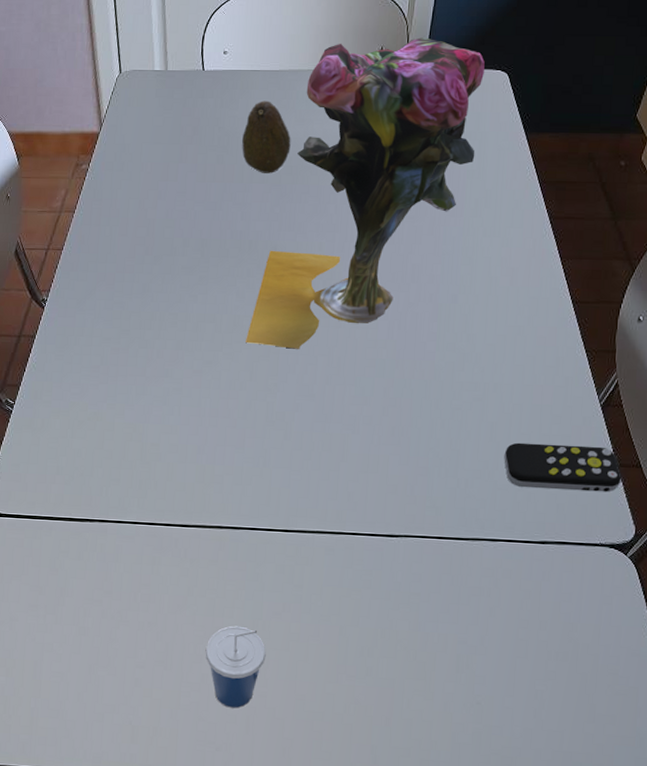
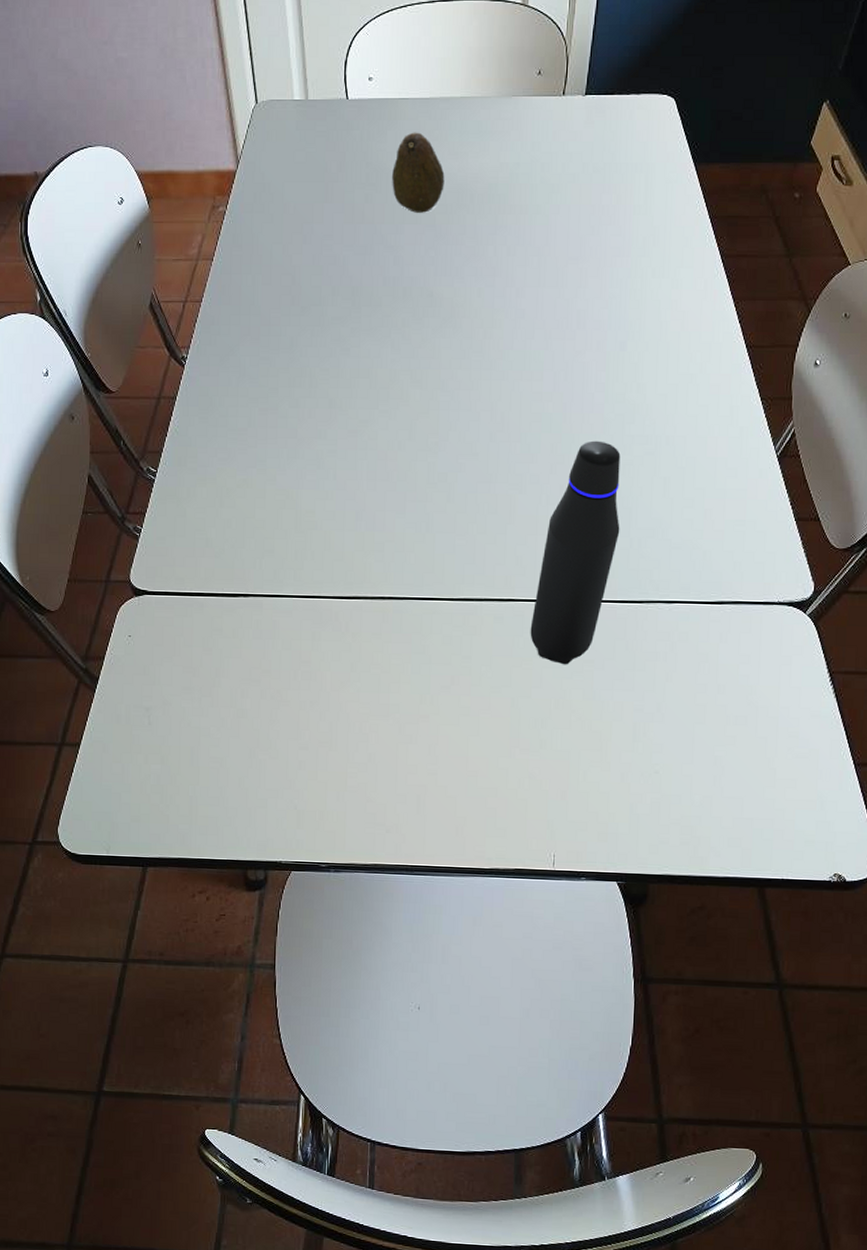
cup: present [205,625,266,709] -> none [371,701,435,789]
vase: present [246,37,485,349] -> none [403,59,650,405]
water bottle: none [359,386,450,597] -> present [530,440,621,665]
remote control: present [504,442,622,492] -> none [678,498,799,548]

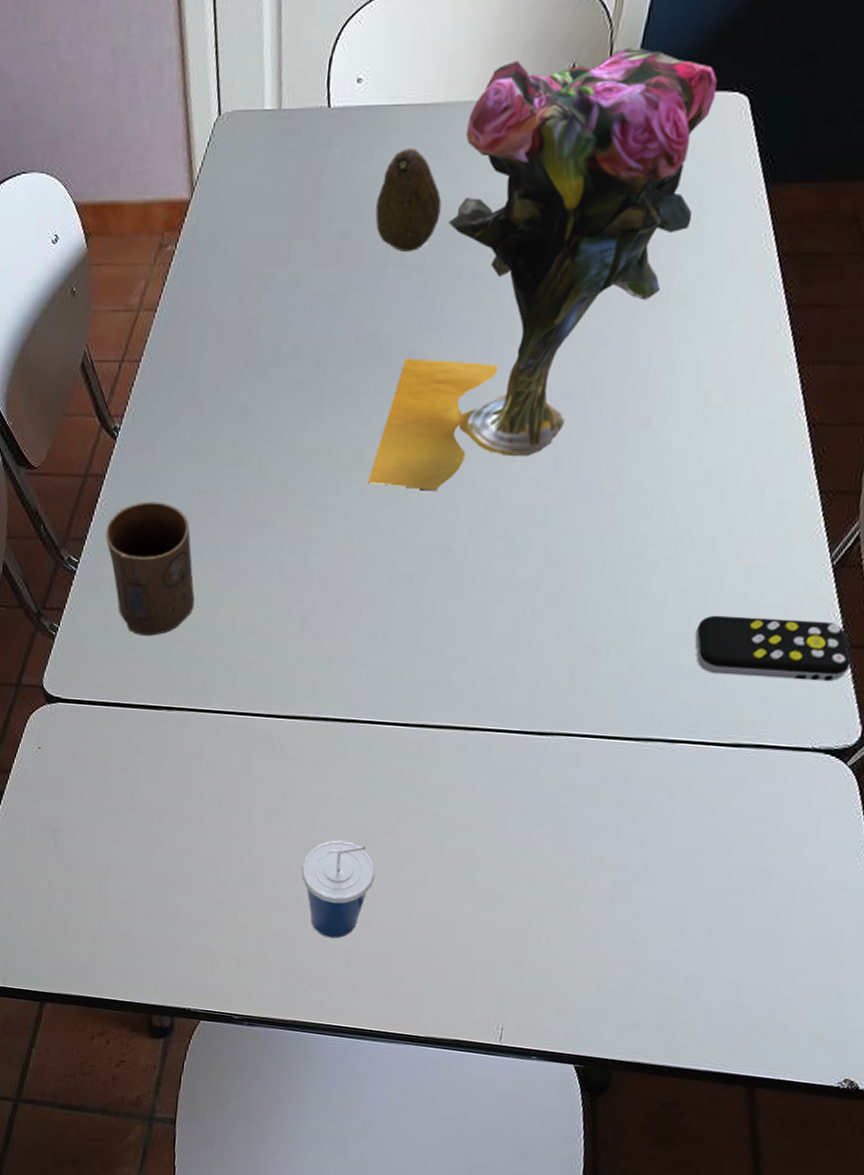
cup: none [179,418,262,533] -> present [105,501,195,636]
cup: none [371,701,435,789] -> present [301,840,375,940]
vase: none [403,59,650,405] -> present [368,47,717,491]
water bottle: present [530,440,621,665] -> none [497,539,630,810]
remote control: none [678,498,799,548] -> present [694,615,851,682]

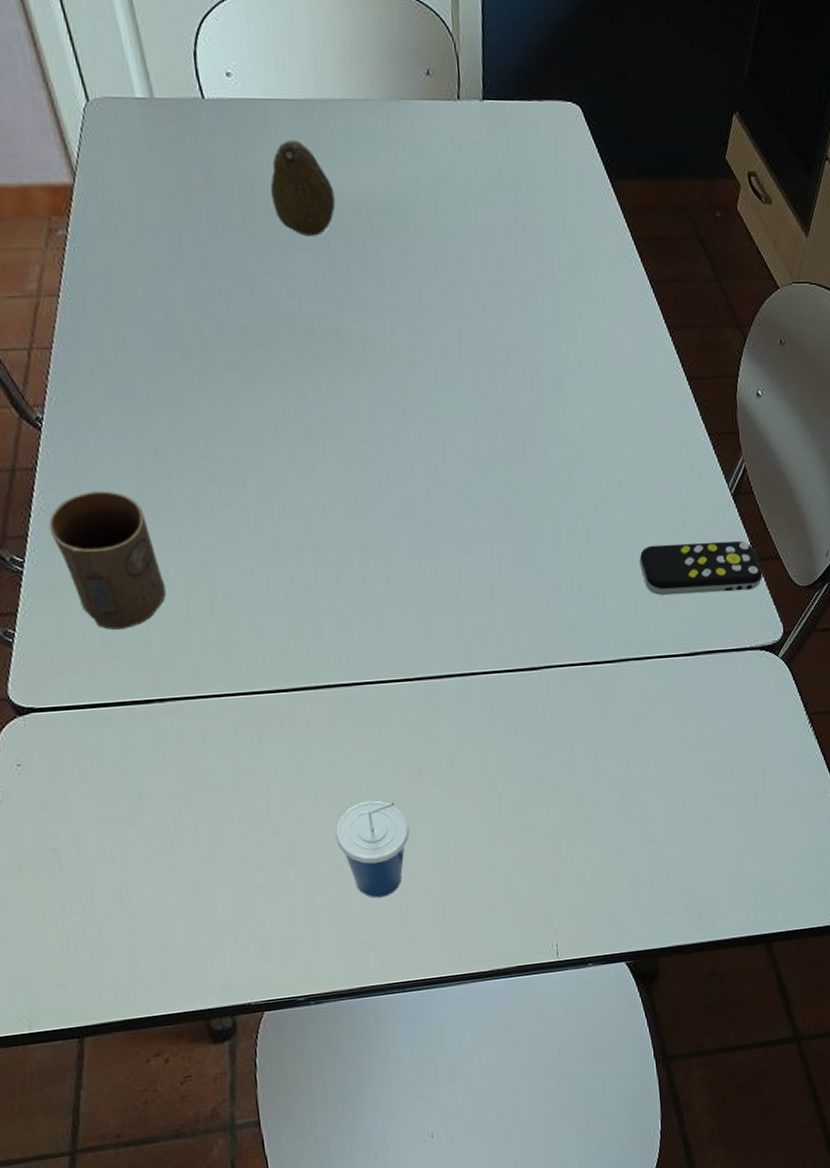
vase: present [368,47,717,491] -> none [320,59,558,458]

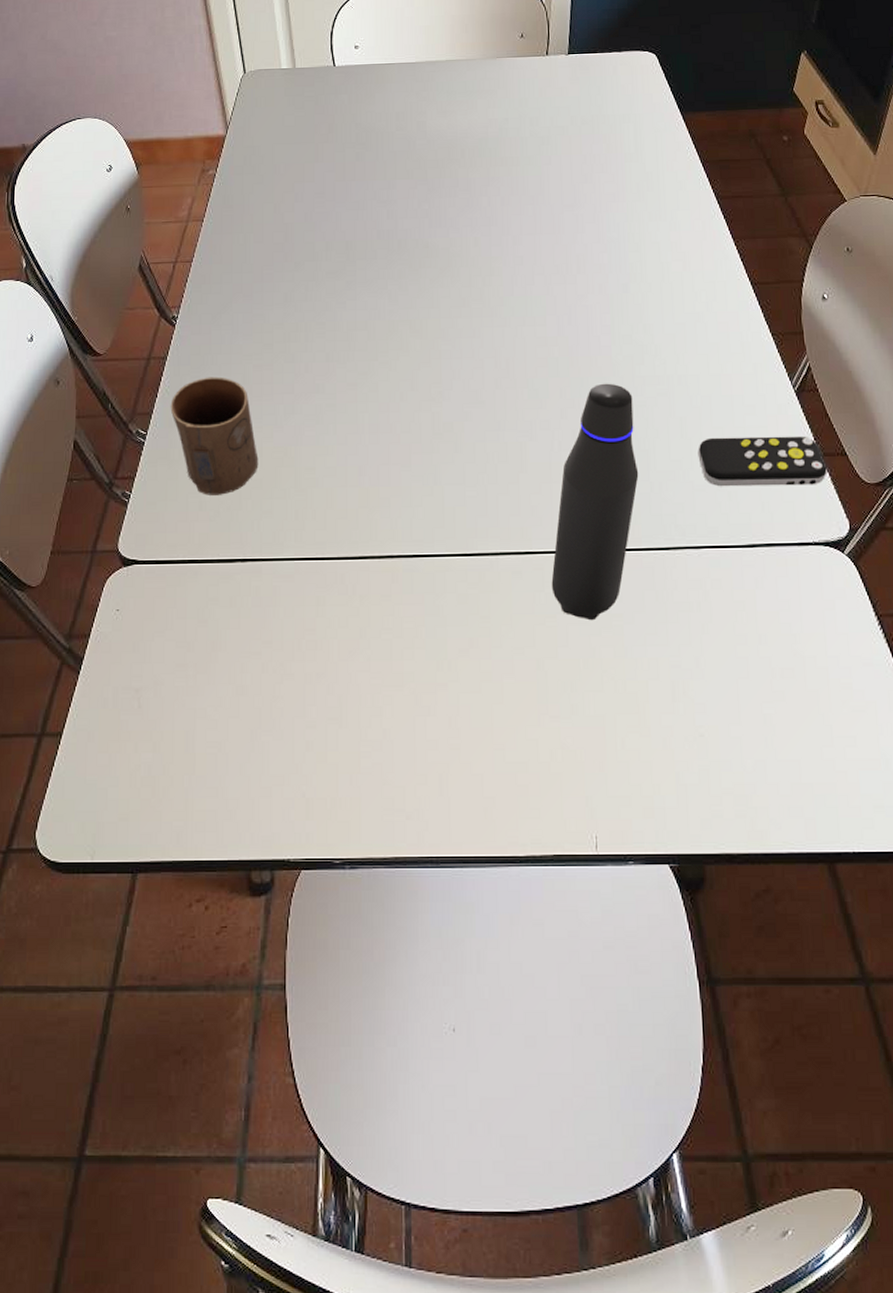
fruit: present [270,140,336,236] -> none [381,94,435,169]
cup: present [335,800,410,899] -> none [385,669,455,768]
water bottle: none [499,489,582,739] -> present [551,383,639,621]

